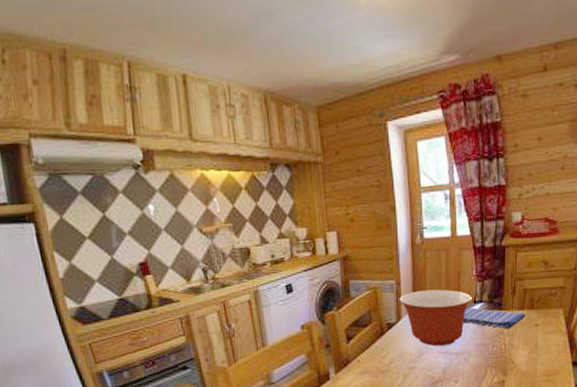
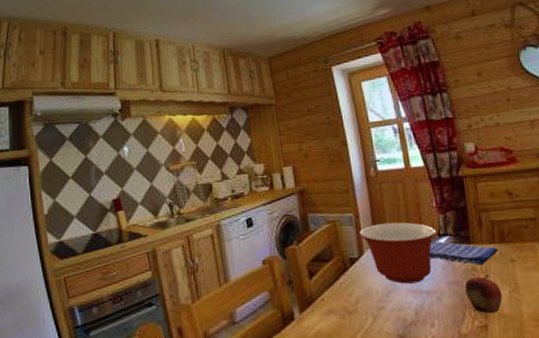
fruit: none [490,338,522,371] -> present [464,275,503,314]

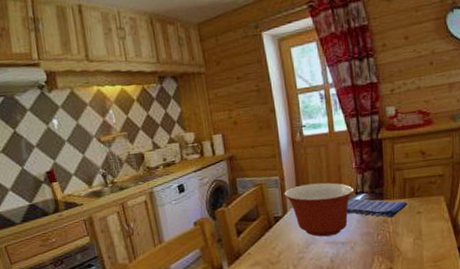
fruit: present [464,275,503,314] -> none [375,226,407,258]

